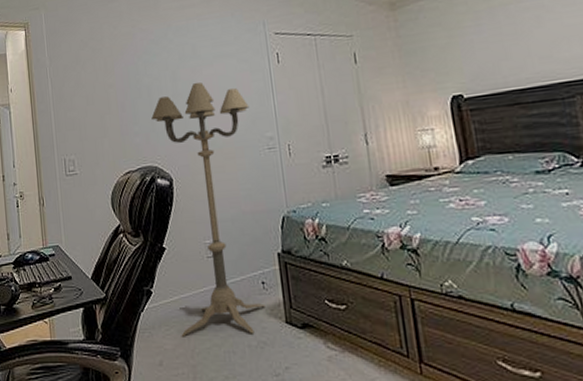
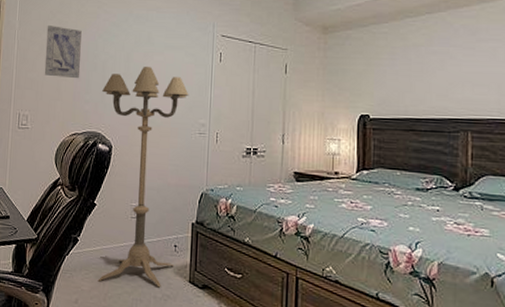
wall art: none [80,55,125,112] -> present [44,24,82,79]

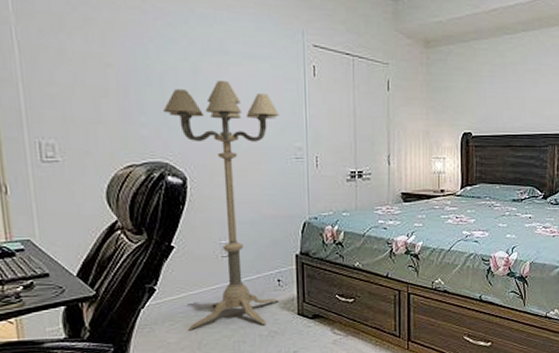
wall art: present [44,24,82,79] -> none [64,20,128,96]

